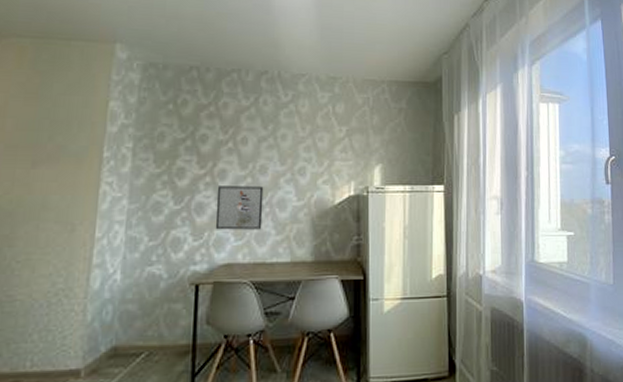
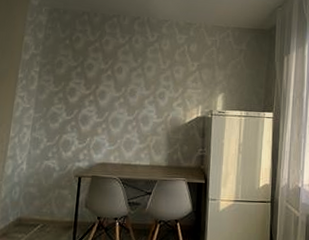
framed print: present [215,186,264,230] -> none [95,103,132,139]

